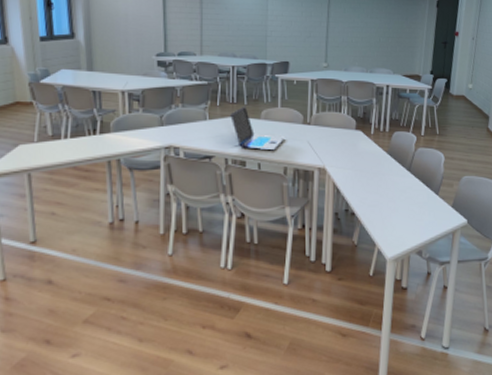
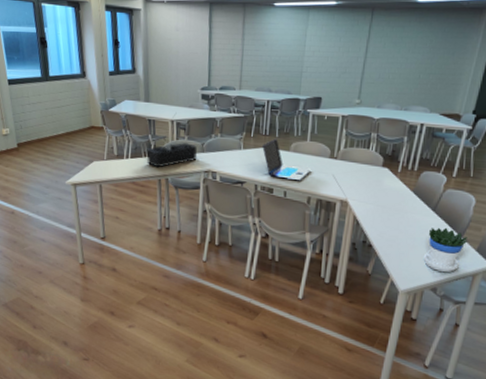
desk organizer: none [91,116,156,147] -> present [146,143,198,168]
flowerpot: none [405,187,442,234] -> present [423,227,467,273]

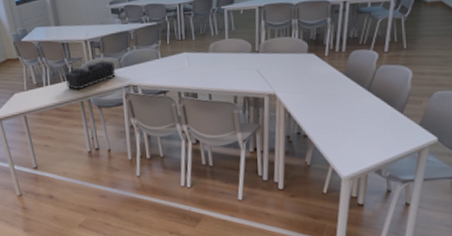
laptop: present [262,138,311,181] -> none [180,41,233,82]
flowerpot: present [423,227,467,273] -> none [363,106,408,153]

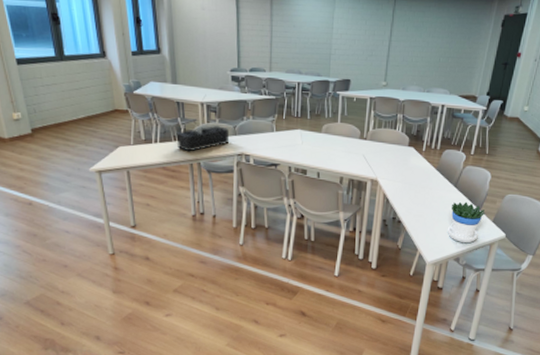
flowerpot: none [363,106,408,153] -> present [447,202,484,244]

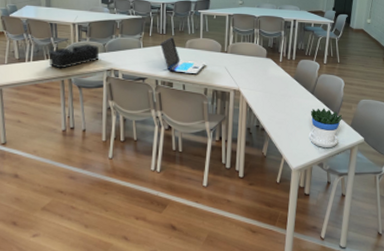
laptop: none [294,120,342,162] -> present [160,36,205,74]

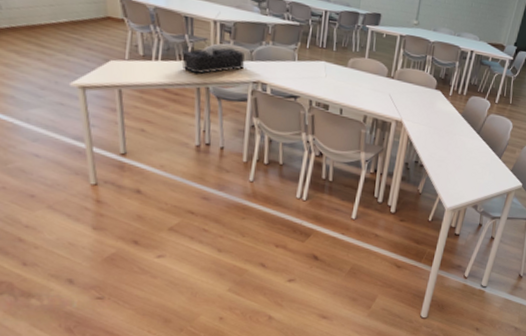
laptop: present [160,36,205,74] -> none [318,52,368,99]
flowerpot: present [308,108,342,148] -> none [467,149,504,191]

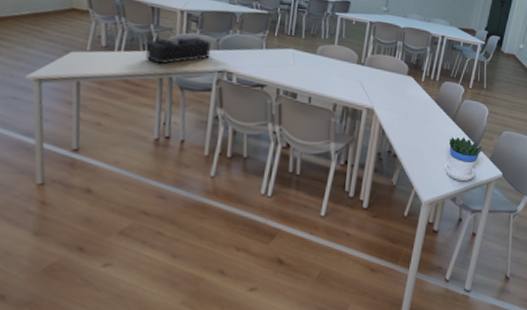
flowerpot: none [467,149,504,191] -> present [444,137,482,182]

